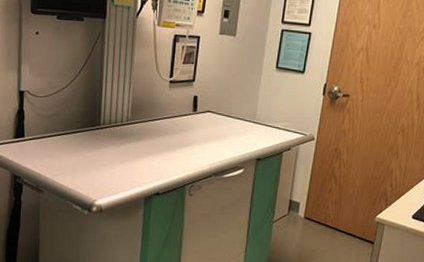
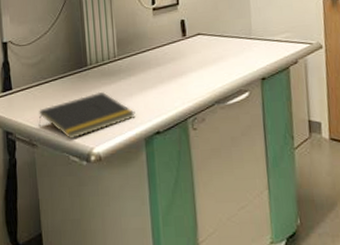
notepad: none [46,150,139,190] -> present [38,91,136,140]

